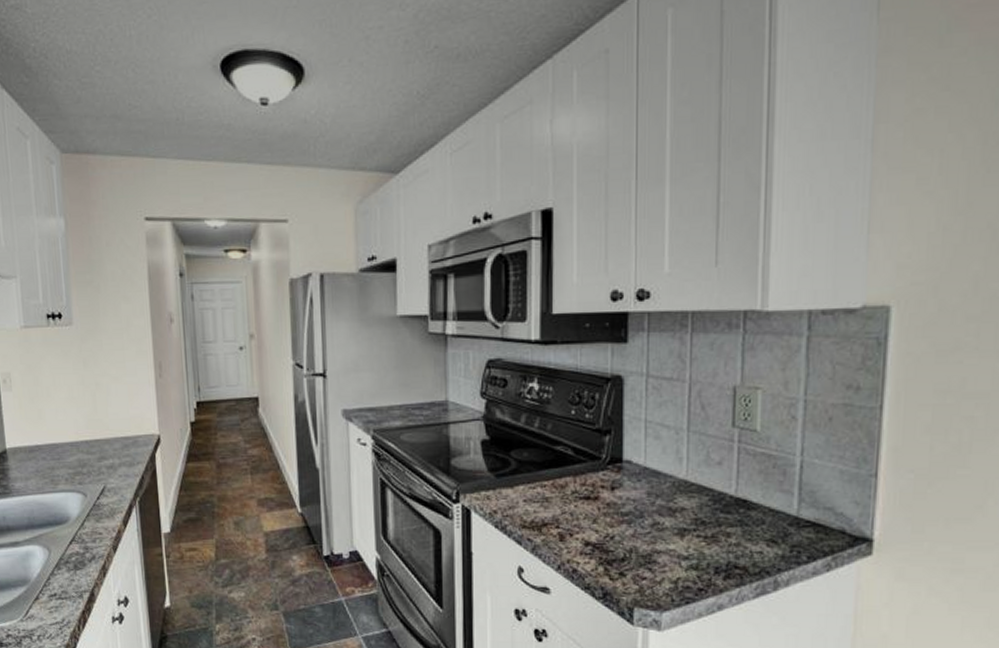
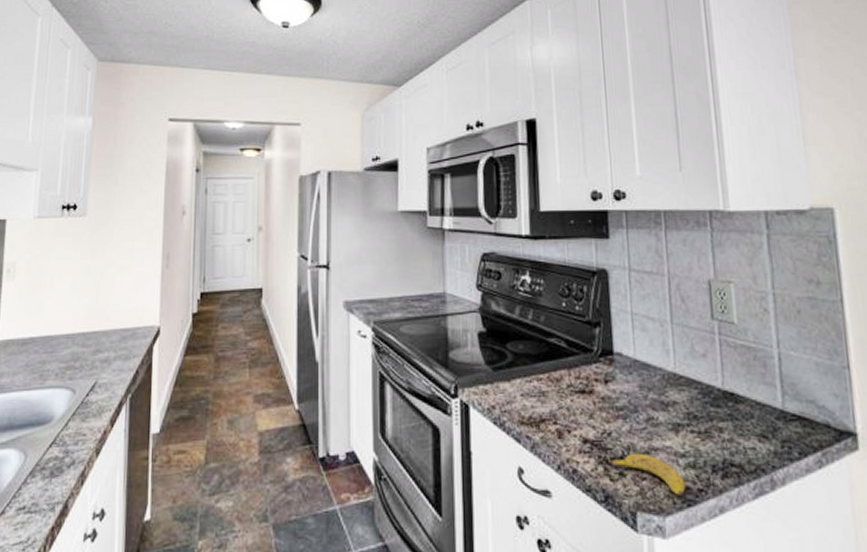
banana: none [608,555,686,595] -> present [606,453,686,497]

